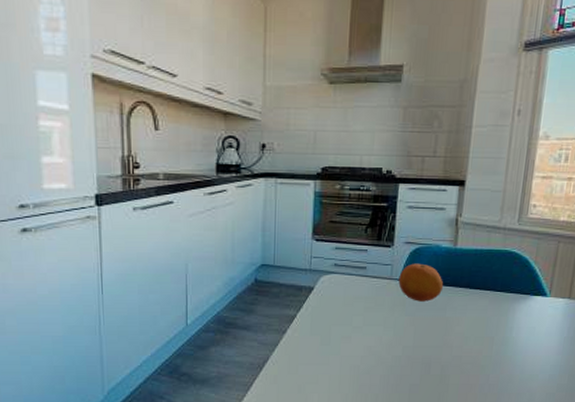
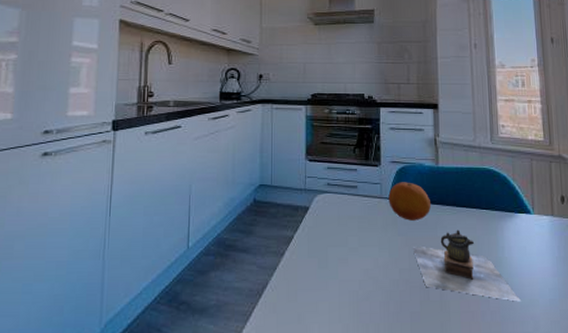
teapot: none [418,310,521,377] -> present [412,229,521,302]

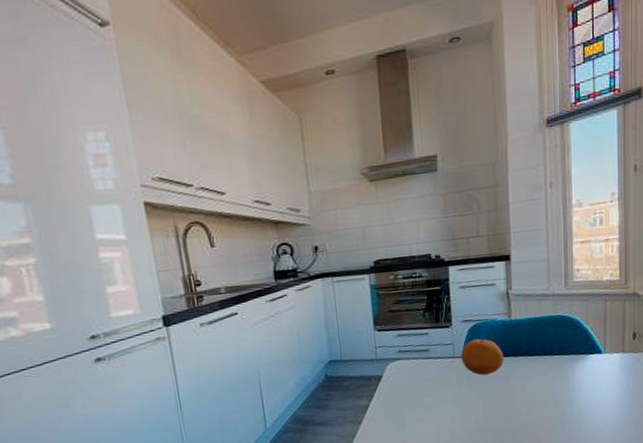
teapot: present [412,229,521,302] -> none [486,377,589,433]

